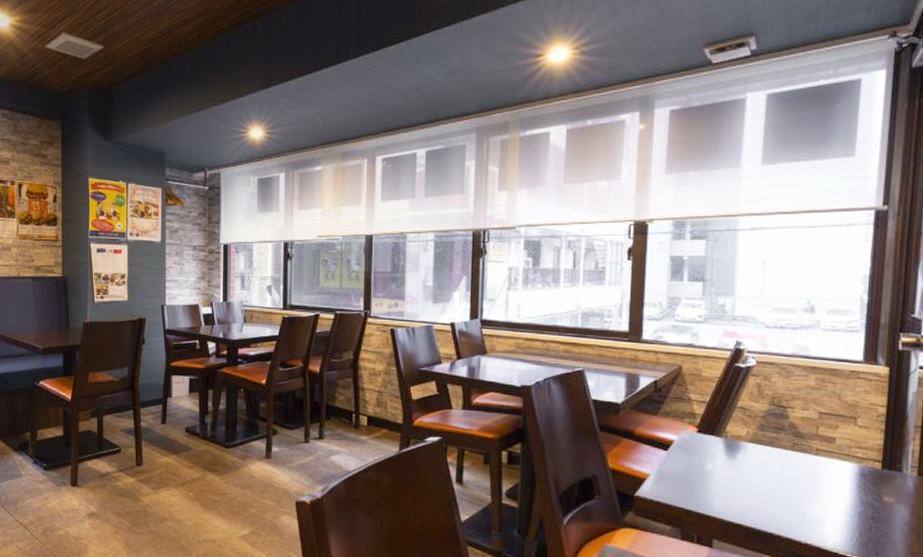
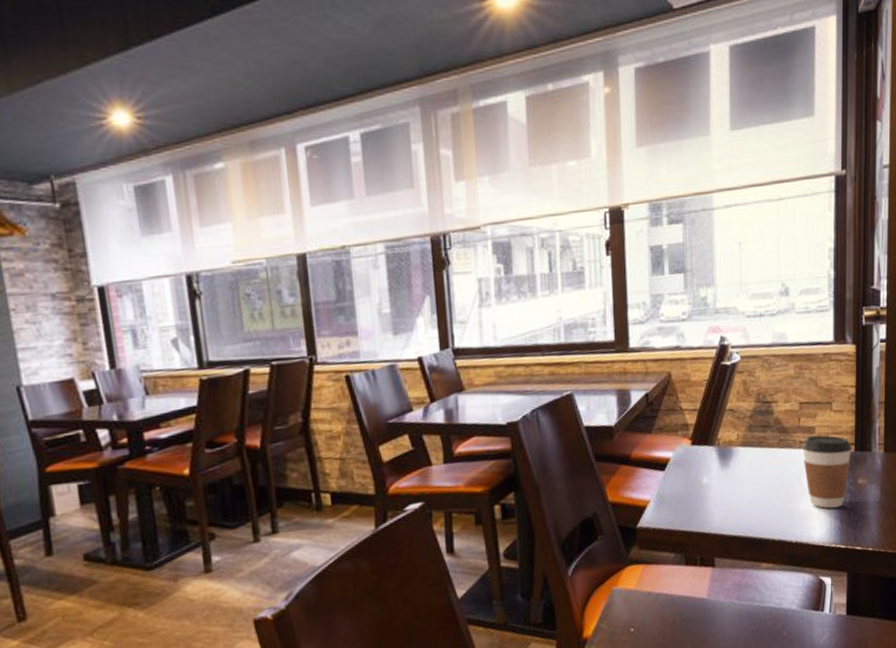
coffee cup: none [819,445,879,519] -> present [803,435,852,509]

